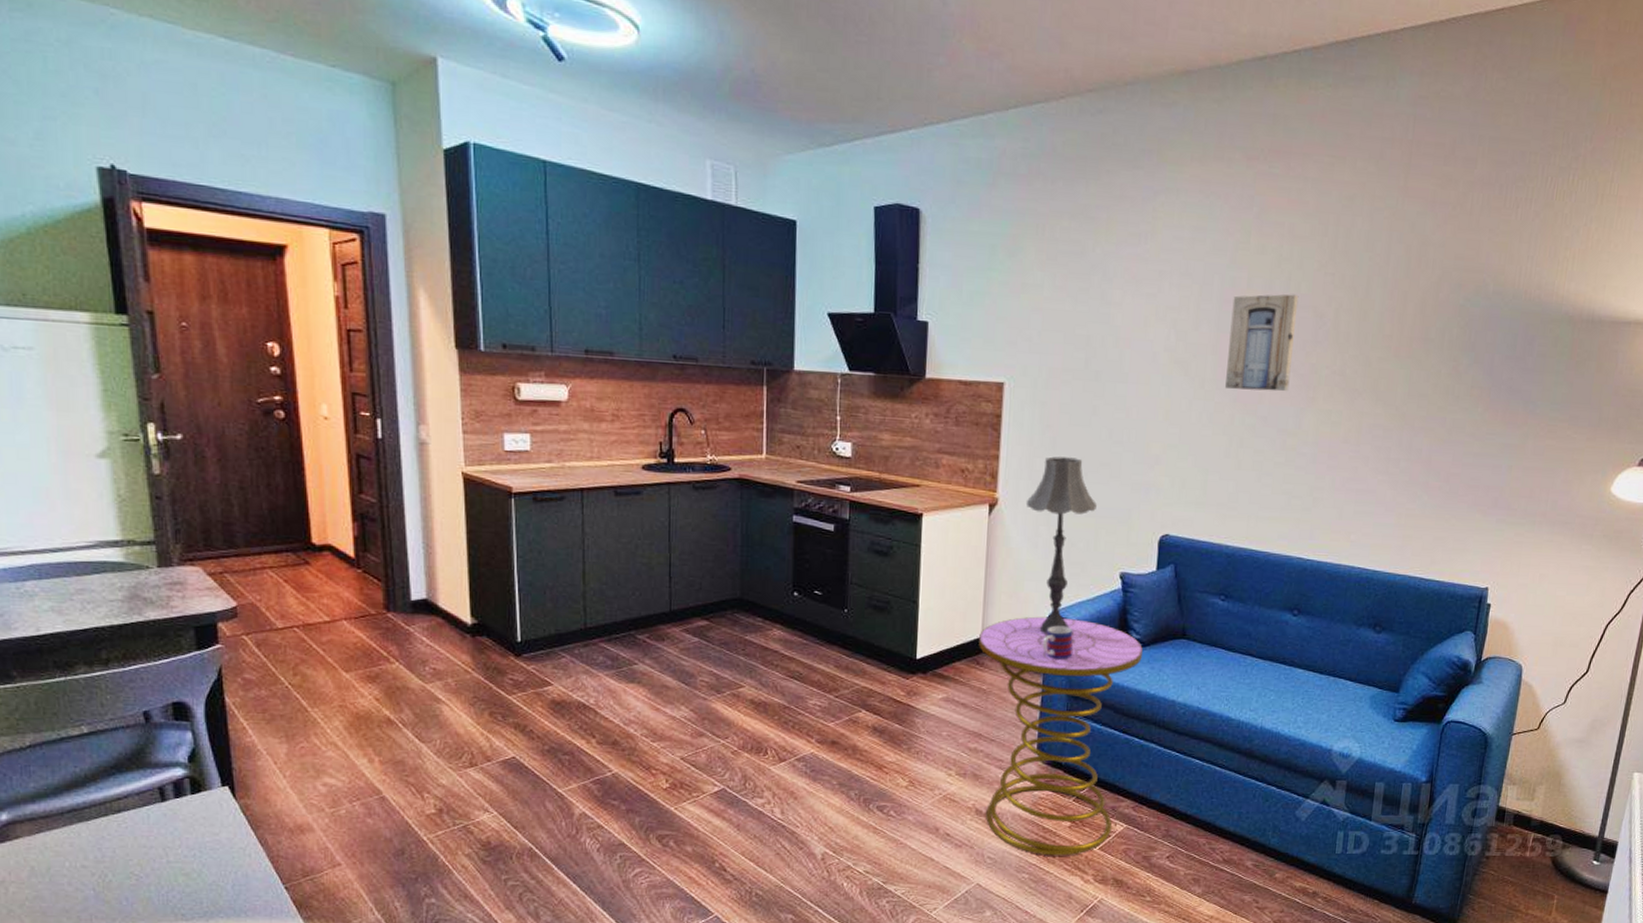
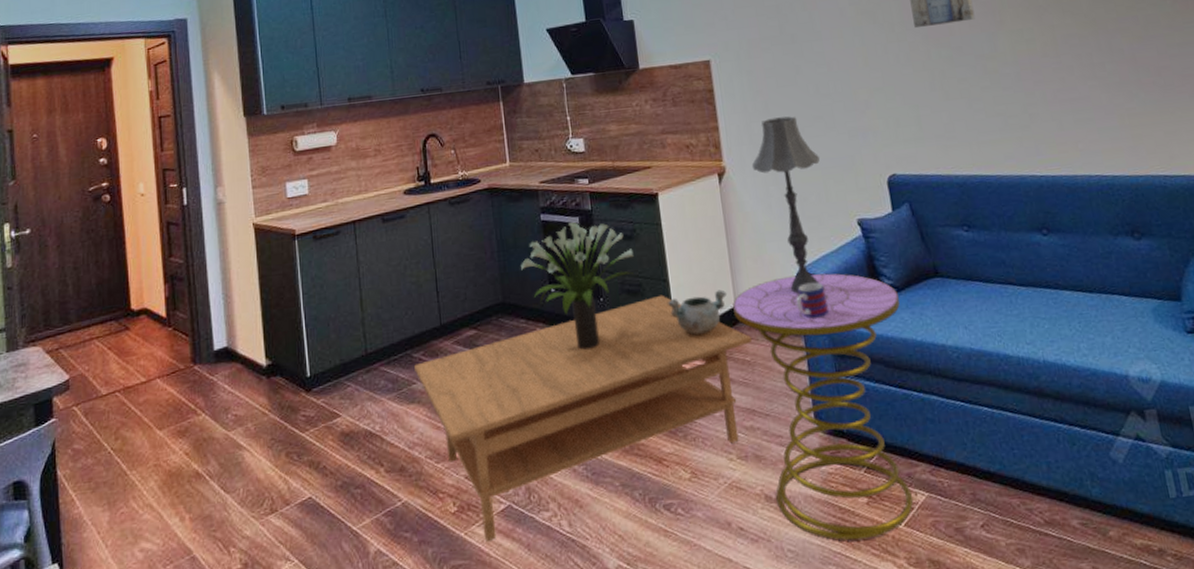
coffee table: none [637,615,991,818] -> present [414,295,752,541]
potted plant: none [765,528,887,657] -> present [521,221,634,350]
decorative bowl: none [914,619,976,658] -> present [668,289,727,335]

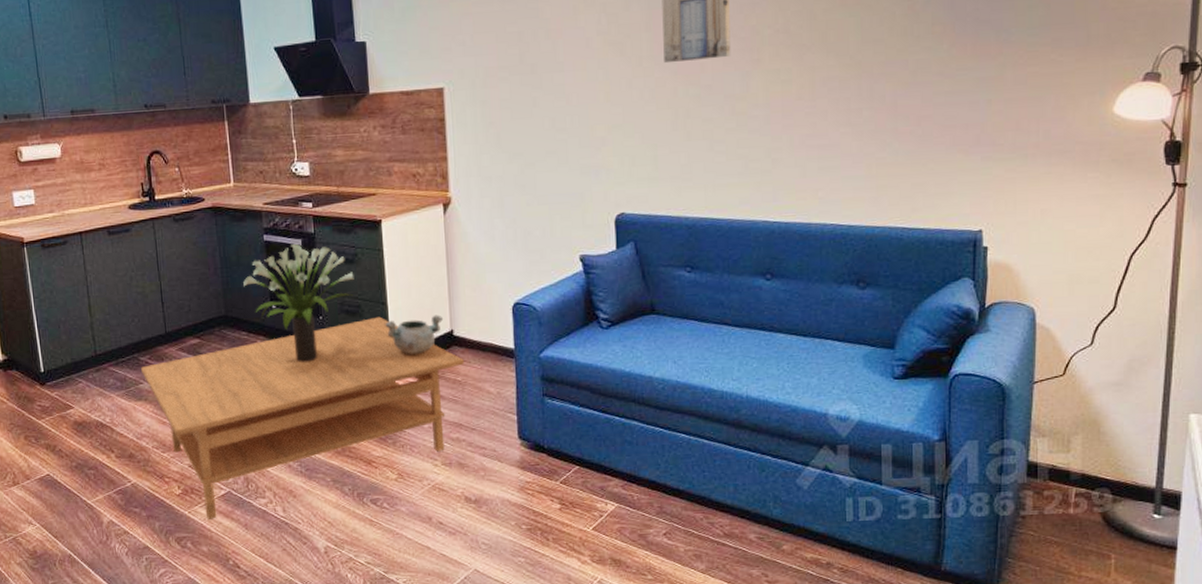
side table: present [733,273,913,541] -> none [448,304,612,539]
table lamp: present [751,116,820,294] -> none [478,149,548,323]
mug: present [796,282,830,319] -> none [511,312,543,346]

